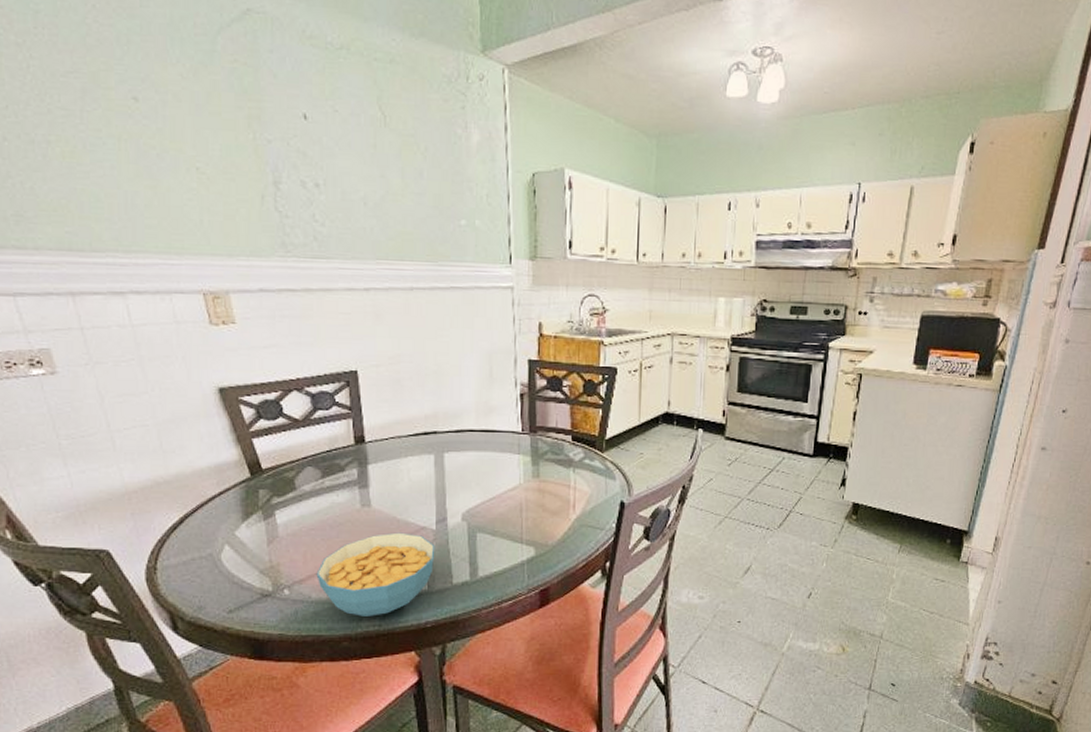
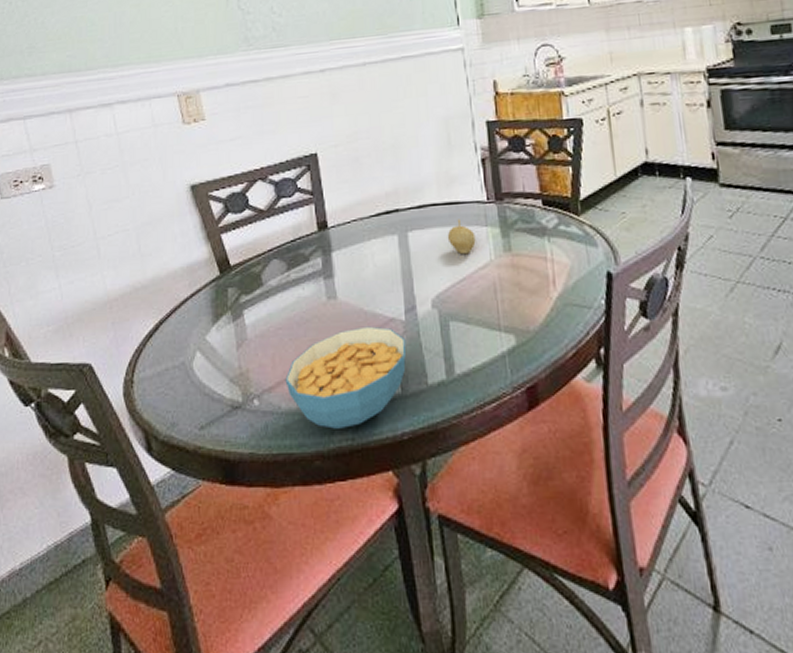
fruit: none [481,445,508,477] -> present [447,219,476,255]

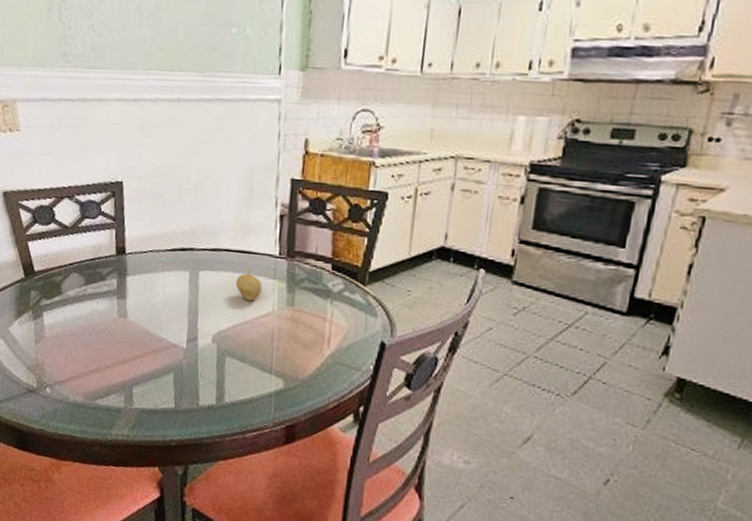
cereal bowl: present [285,326,406,429] -> none [74,346,185,426]

